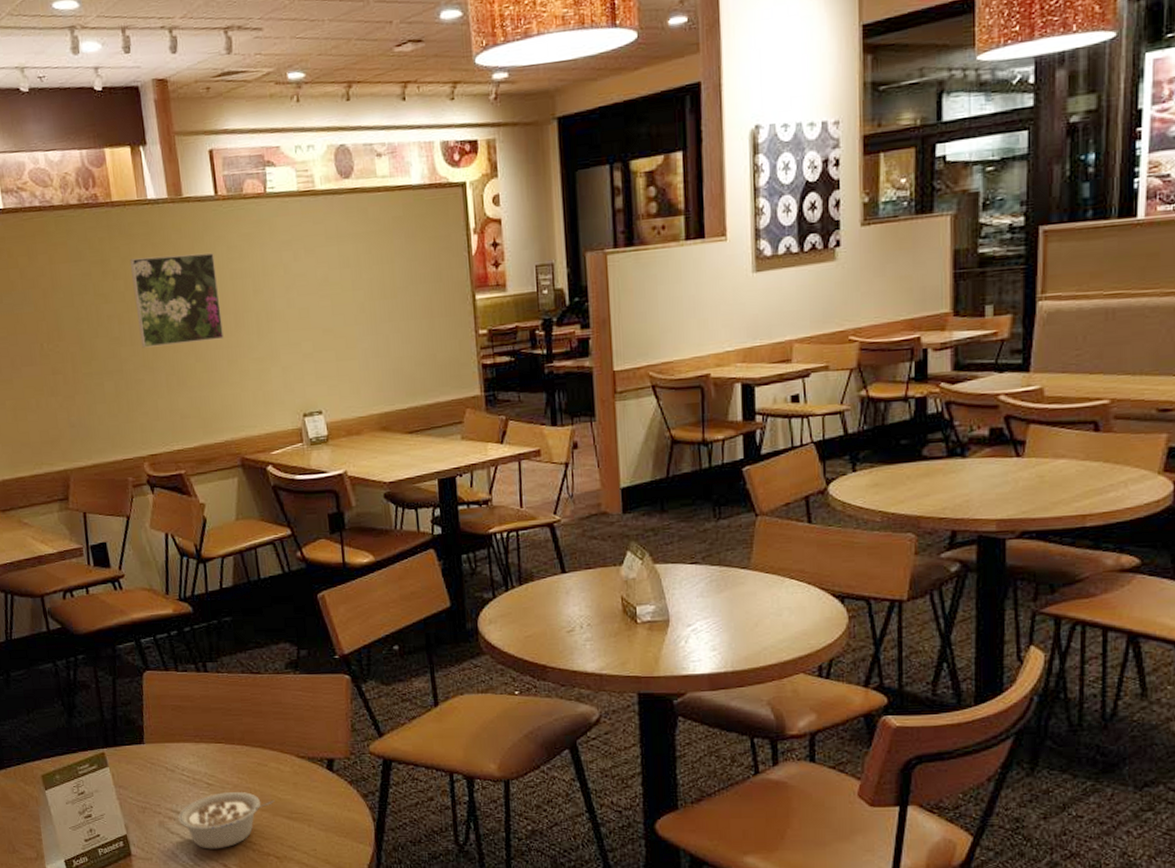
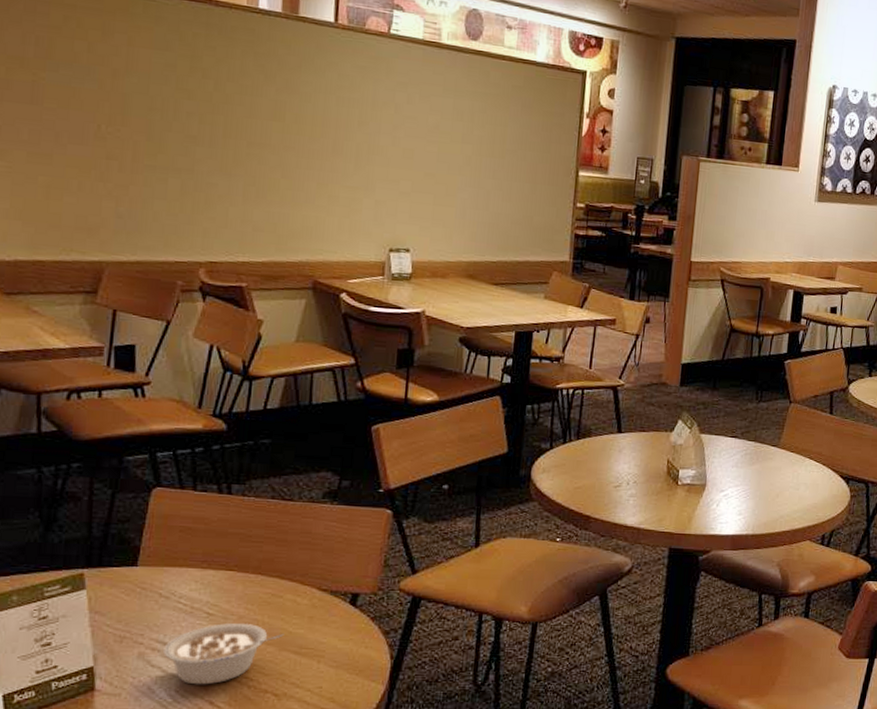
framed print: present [129,252,224,348] -> none [221,62,322,162]

